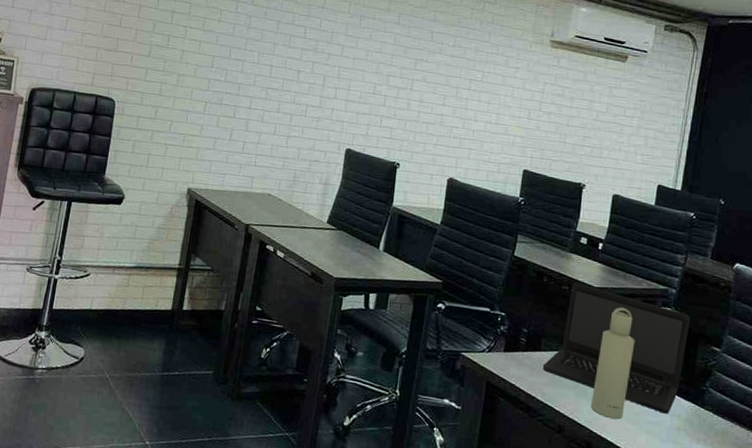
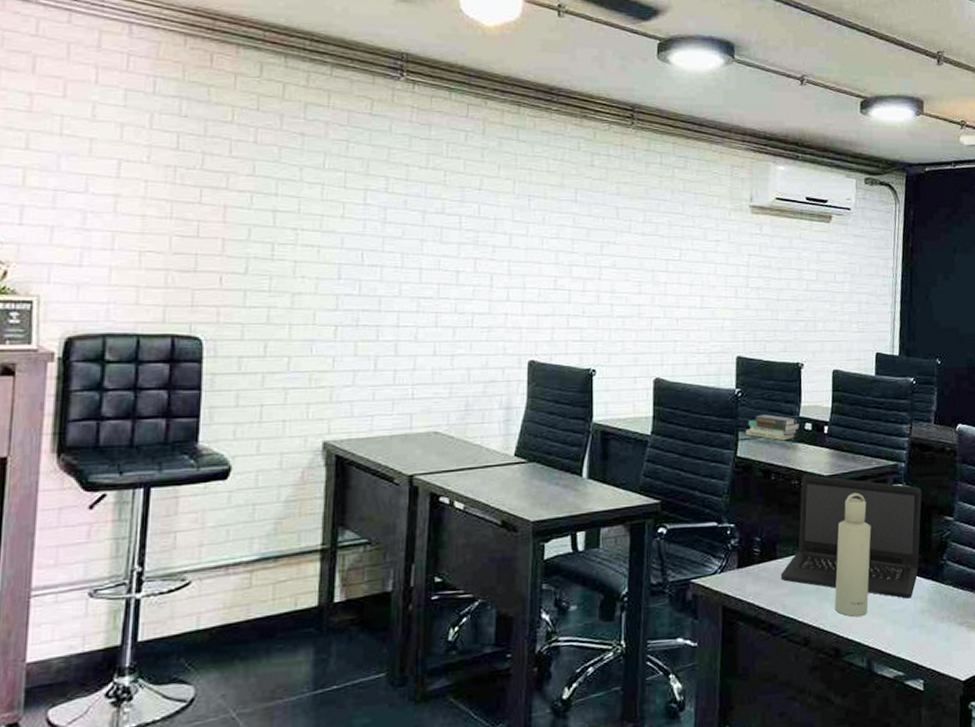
books: none [523,223,575,250] -> present [745,414,799,441]

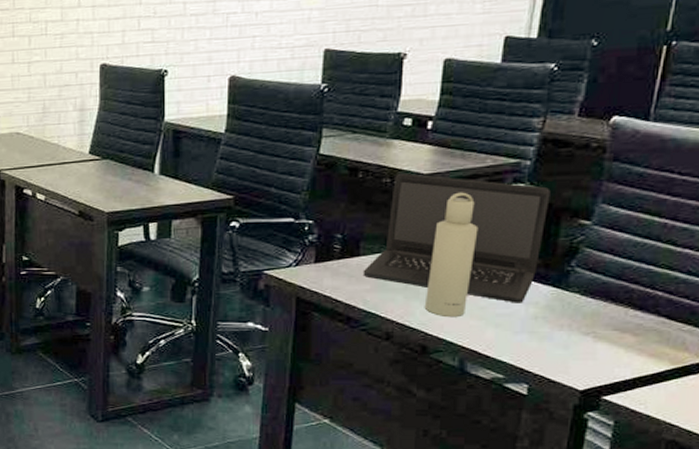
books: present [745,414,799,441] -> none [330,110,396,138]

